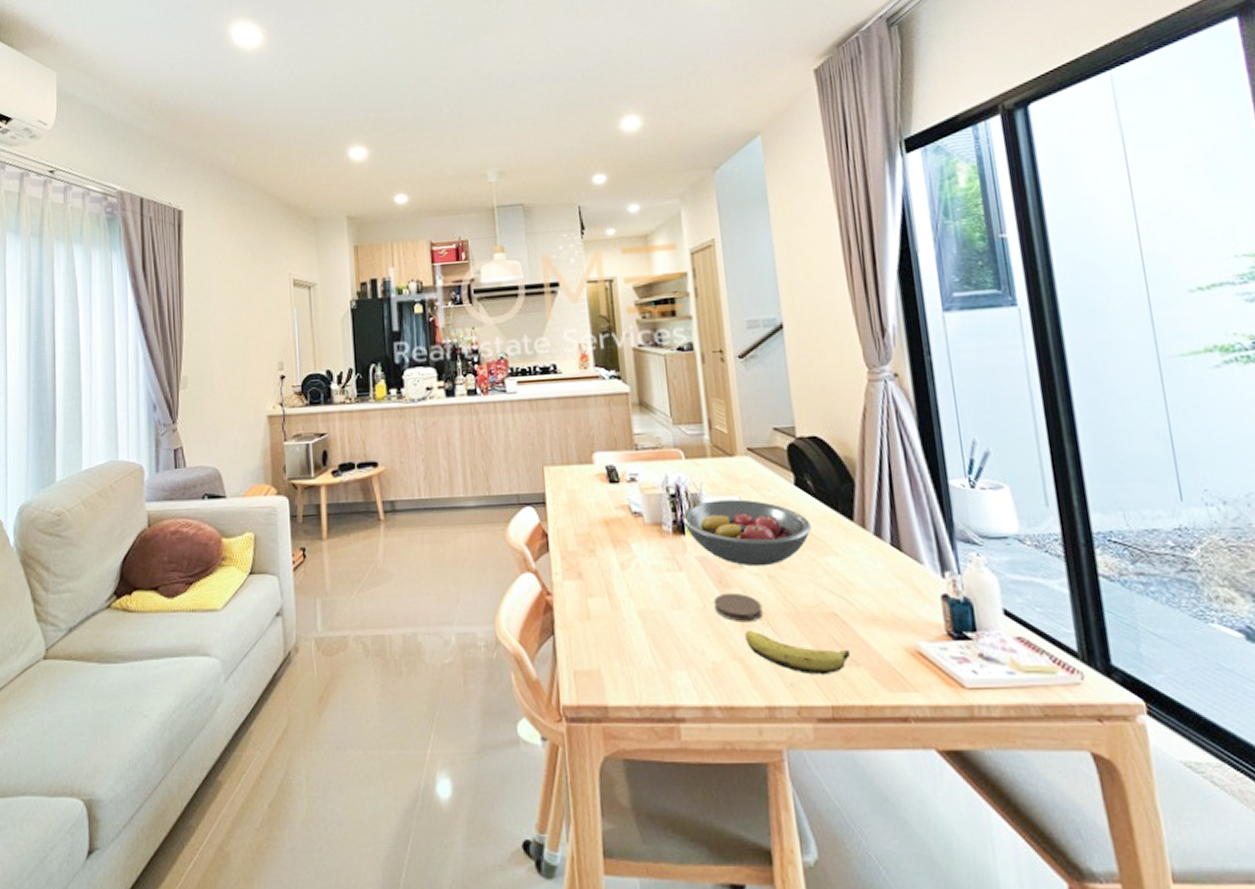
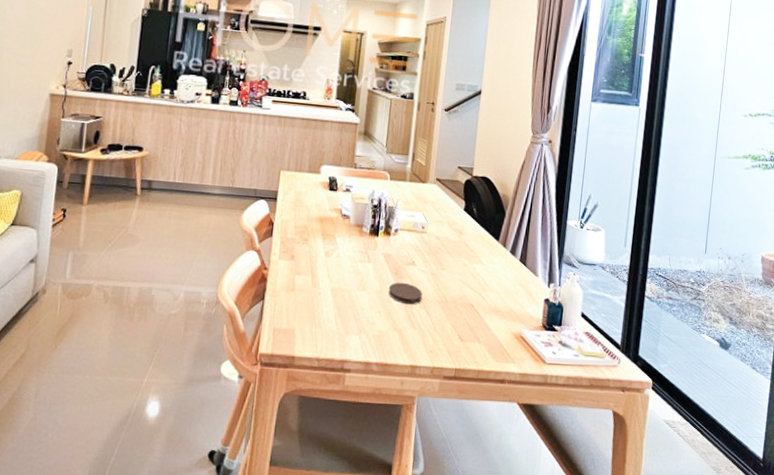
fruit bowl: present [682,499,811,567] -> none [378,213,469,266]
banana: present [745,631,850,675] -> none [406,311,475,347]

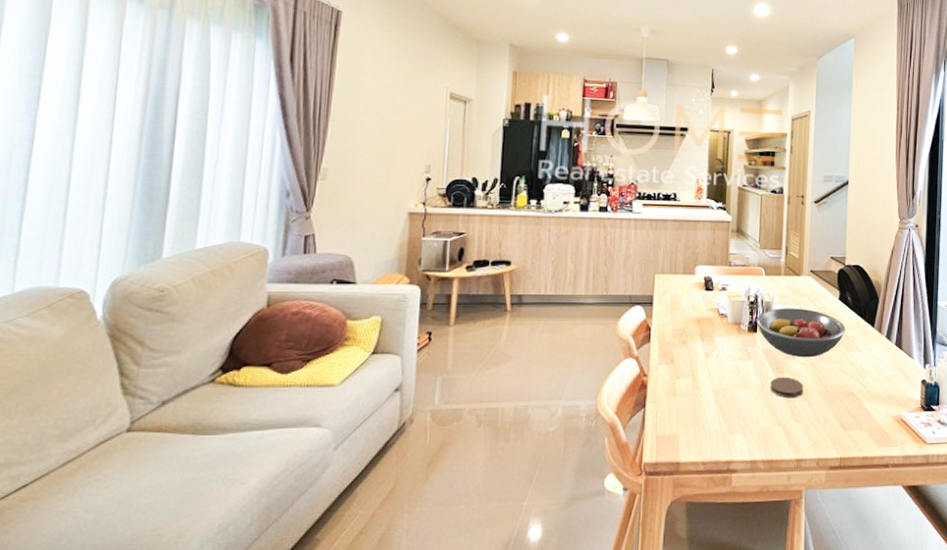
fruit bowl: none [378,213,469,266] -> present [756,308,845,358]

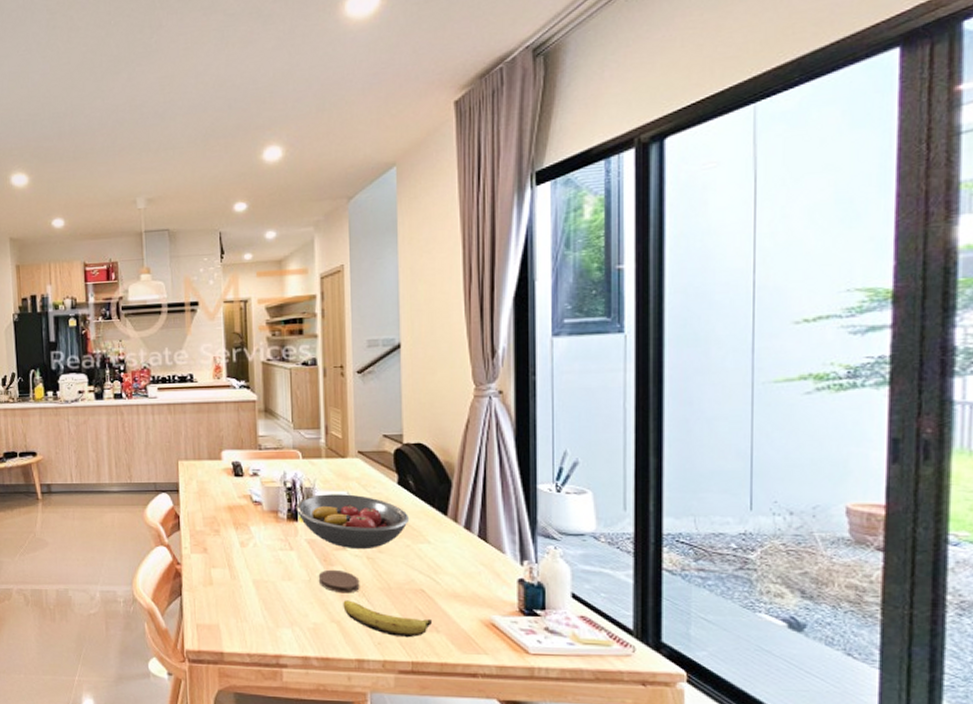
banana: none [789,404,857,436] -> present [343,600,432,638]

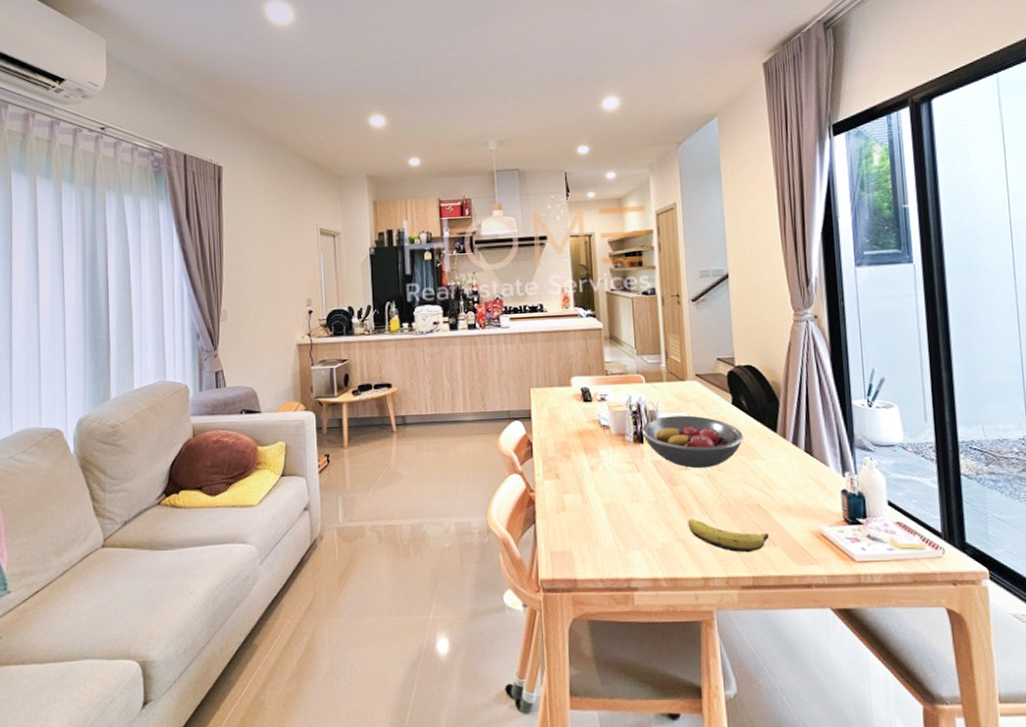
coaster: present [318,569,360,594] -> none [664,489,703,513]

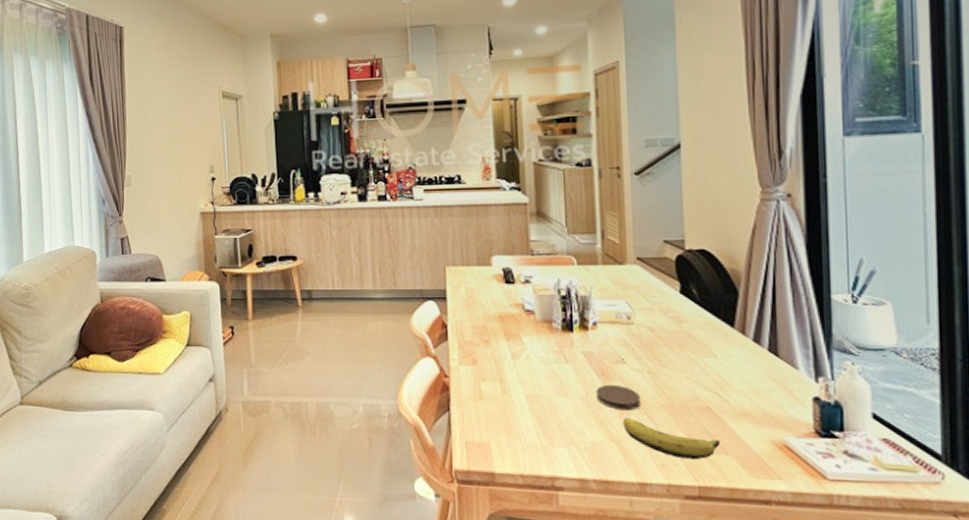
fruit bowl: present [641,415,743,469] -> none [571,303,692,363]
coaster: none [664,489,703,513] -> present [595,384,641,411]

